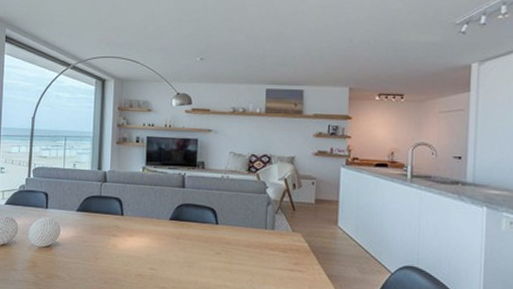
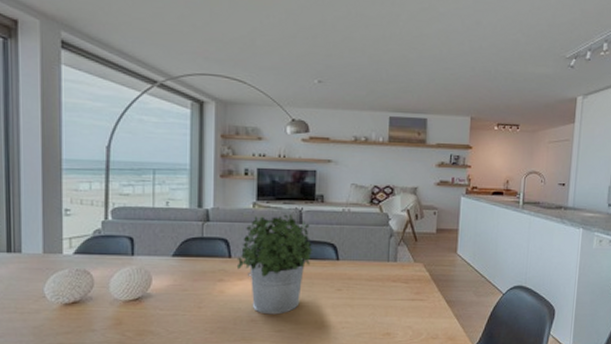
potted plant: none [127,178,194,272] -> present [236,214,313,315]

